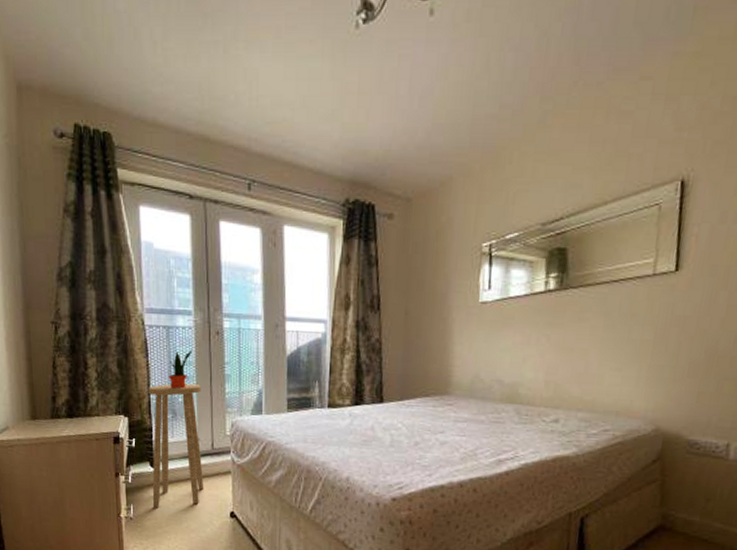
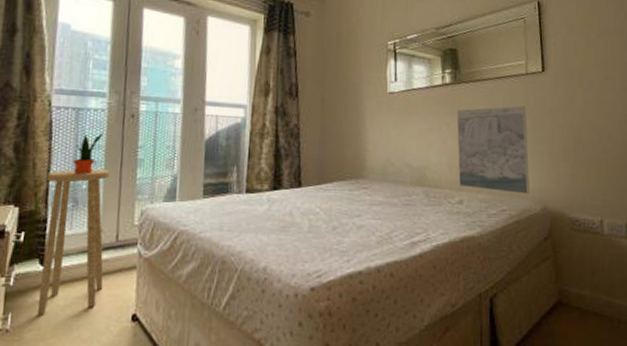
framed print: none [556,313,649,414] -> present [456,106,530,194]

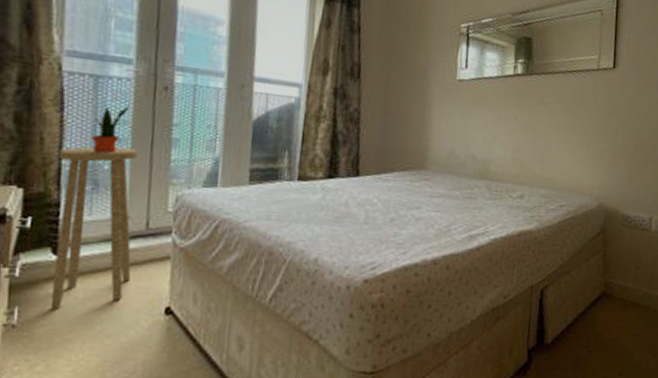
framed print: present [456,106,530,194] -> none [521,102,594,191]

